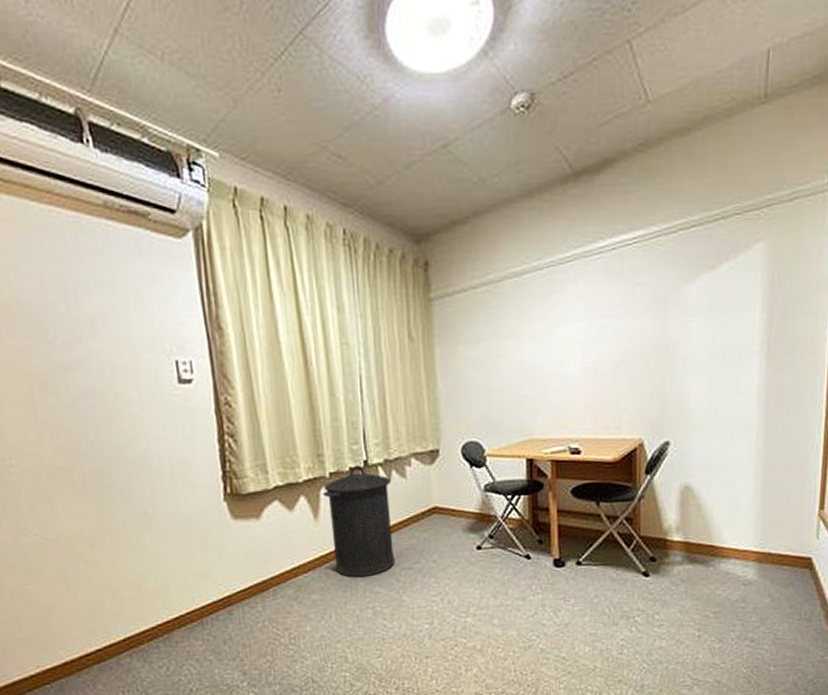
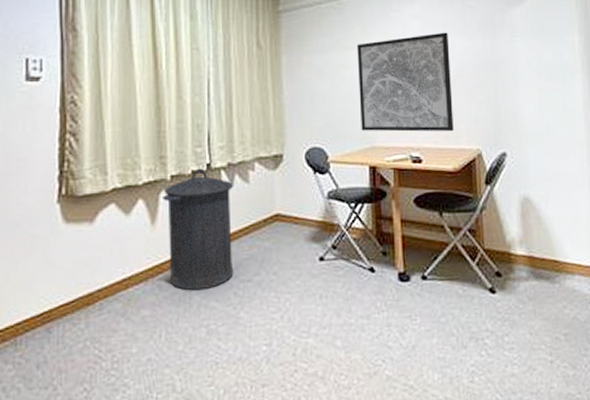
wall art: none [514,314,616,424] -> present [357,32,454,132]

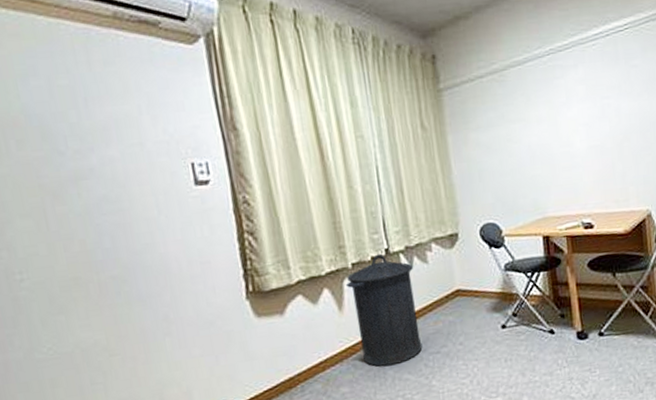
wall art: present [357,32,454,132] -> none [522,95,623,203]

